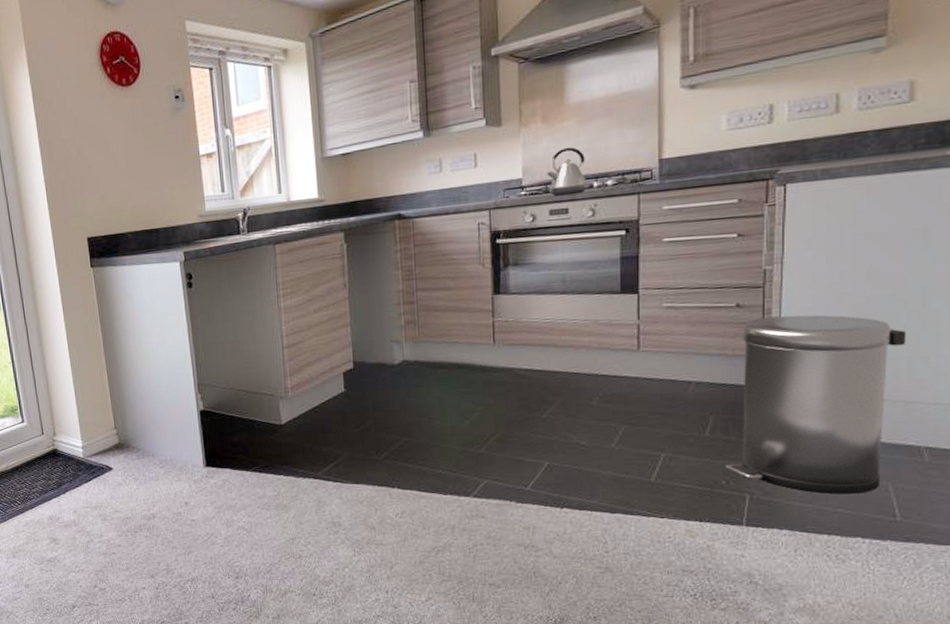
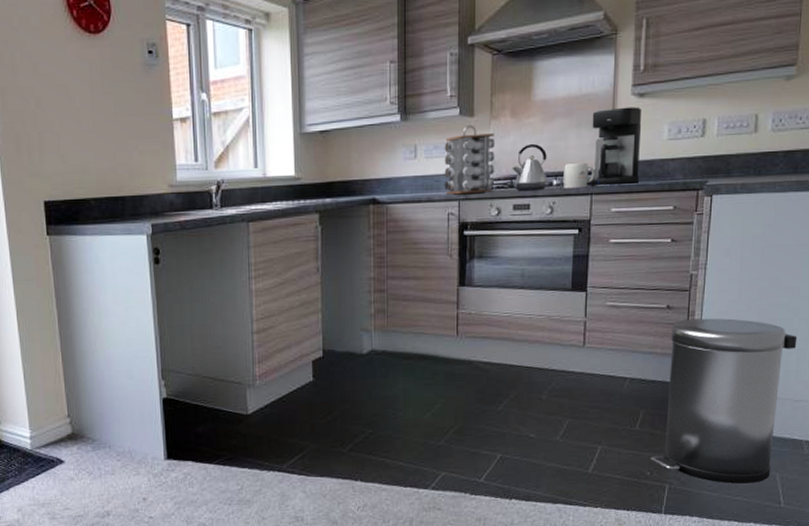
spice rack: none [471,134,527,206] -> present [444,124,496,196]
mug: none [605,162,641,190] -> present [563,163,595,189]
coffee maker: none [632,99,694,186] -> present [586,107,641,187]

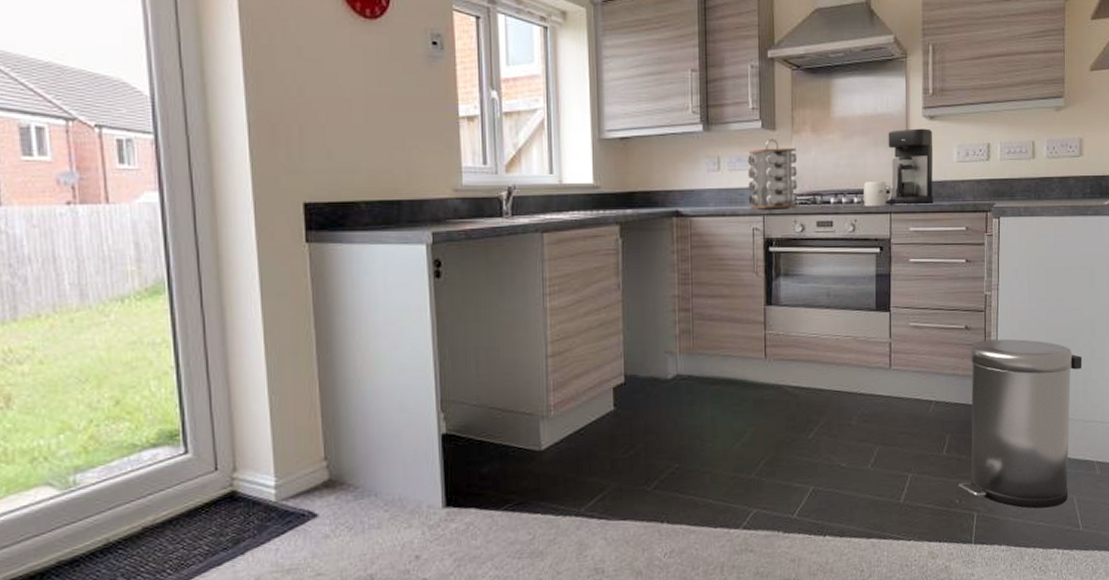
kettle: present [512,143,549,192] -> none [814,160,850,209]

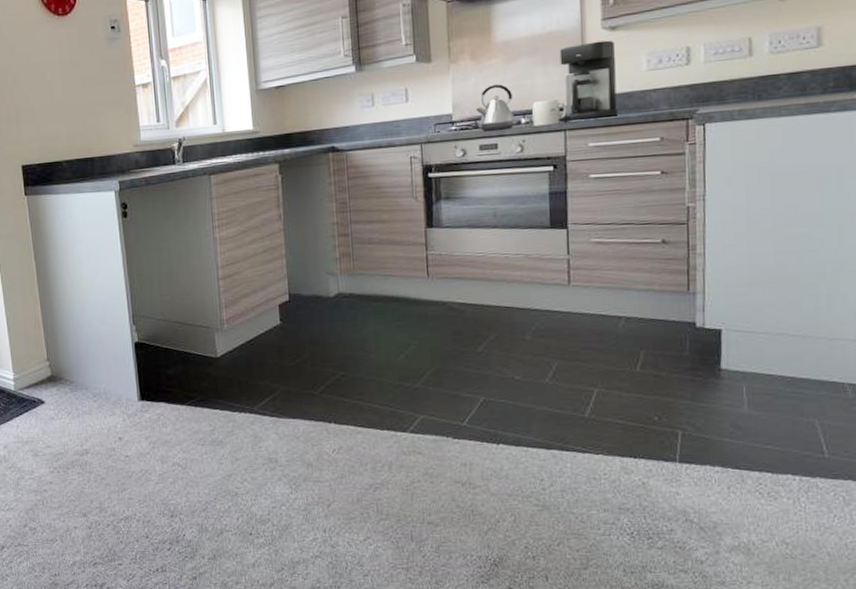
spice rack: present [747,138,798,211] -> none [402,70,457,140]
kettle: none [814,160,850,209] -> present [475,84,517,132]
pedal bin: present [958,339,1083,508] -> none [656,251,826,431]

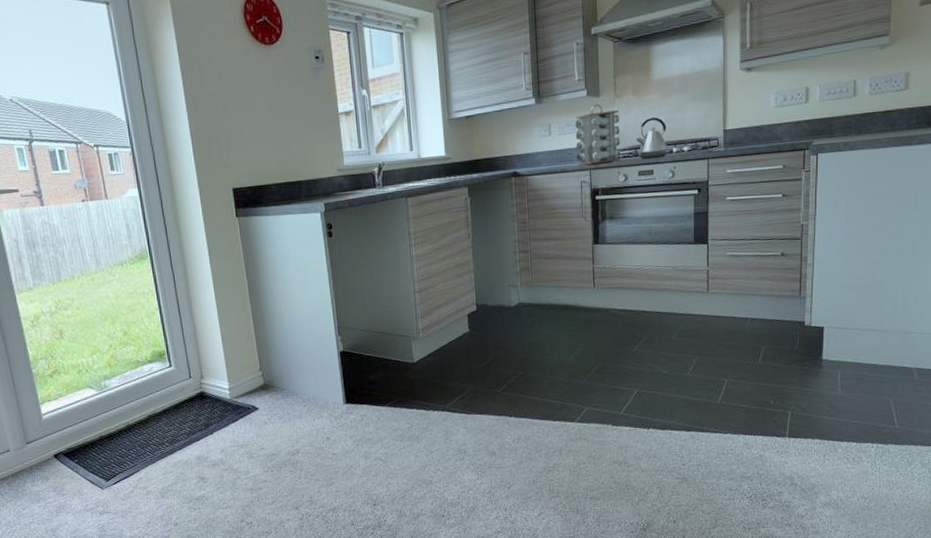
spice rack: none [402,70,457,140] -> present [575,103,621,166]
mug: present [532,99,567,127] -> none [682,131,710,155]
coffee maker: present [558,40,617,123] -> none [703,80,750,152]

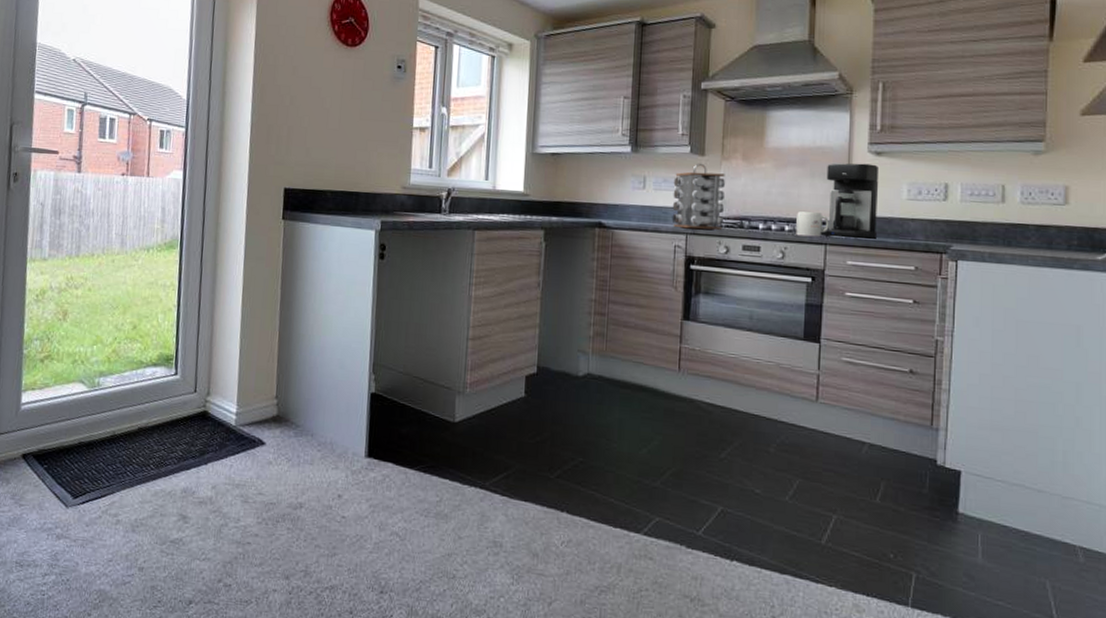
kettle: present [635,117,669,160] -> none [742,187,781,235]
mug: none [682,131,710,155] -> present [796,211,829,237]
coffee maker: none [703,80,750,152] -> present [820,163,878,239]

